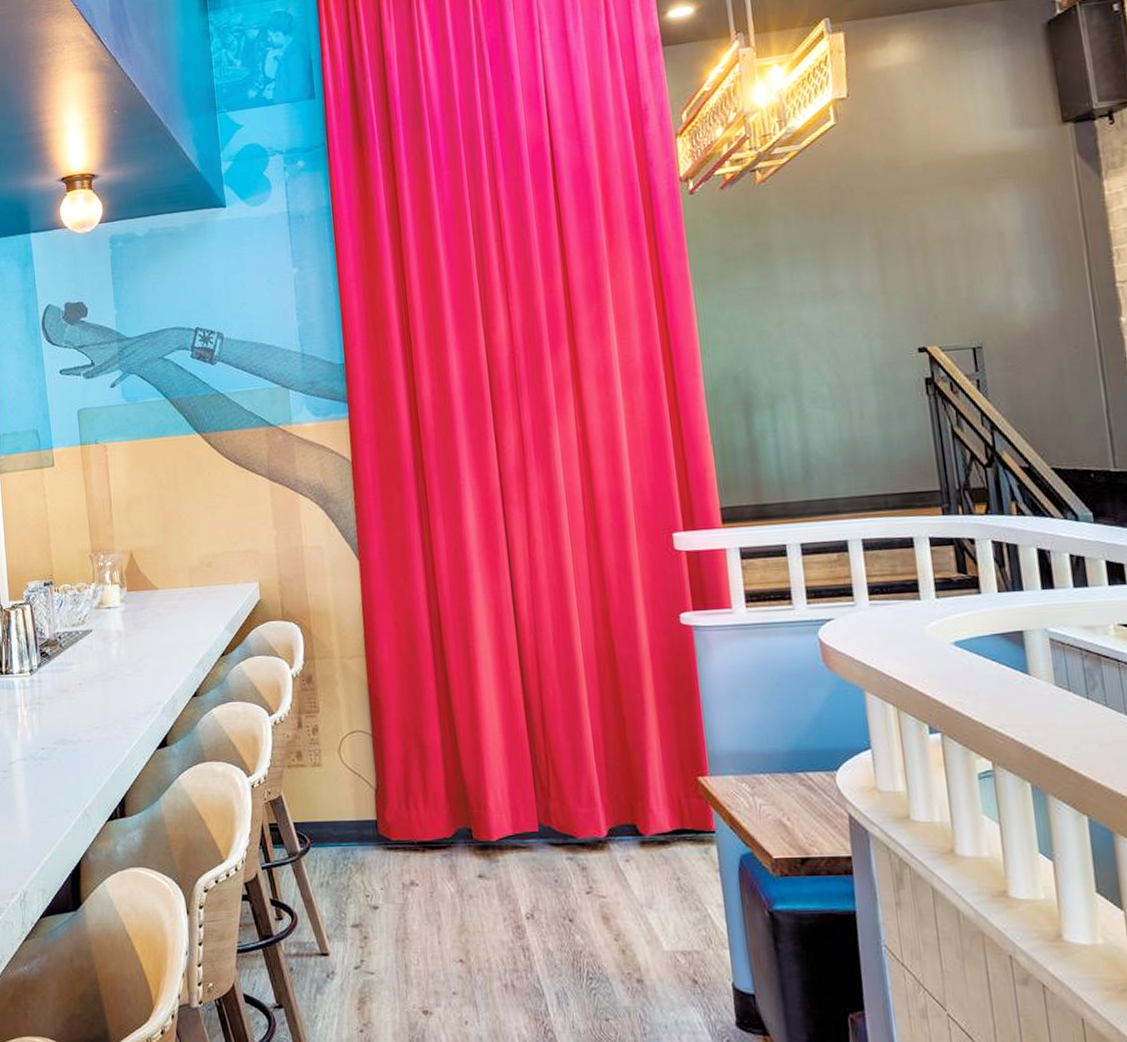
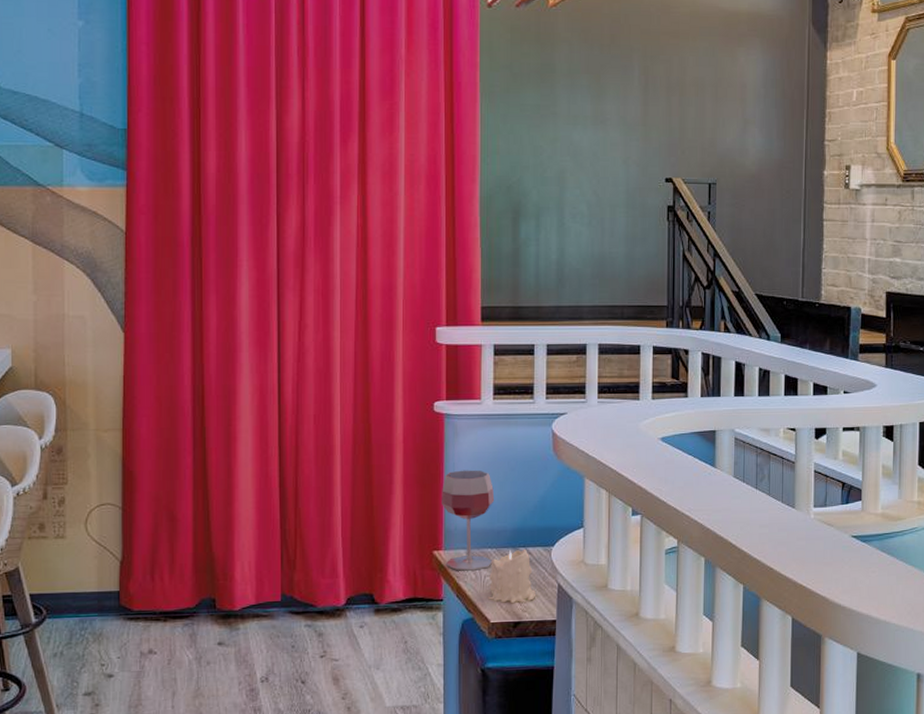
wineglass: none [699,686,767,799] -> present [442,470,495,571]
candle: none [765,774,824,837] -> present [488,549,536,604]

